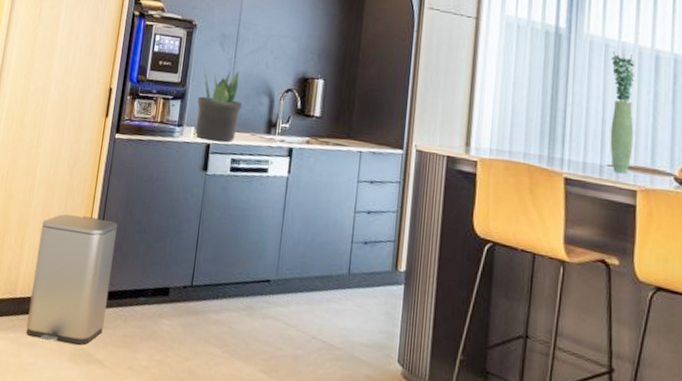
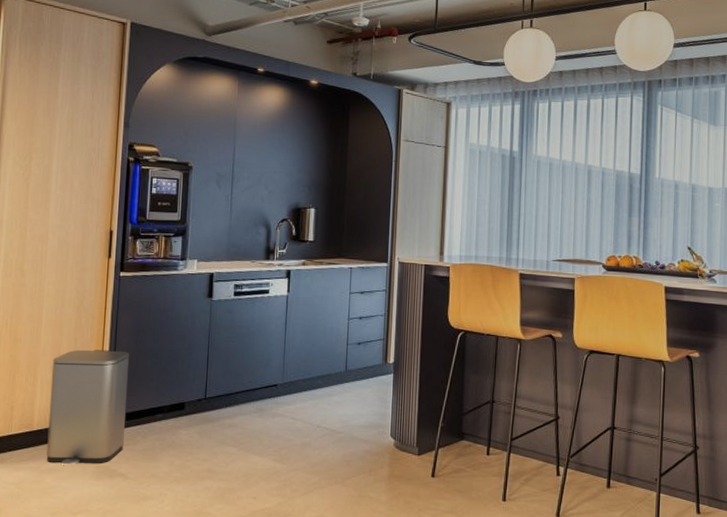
planter: present [195,66,243,143] -> none [198,204,242,271]
vase: present [610,51,635,173] -> none [554,168,573,265]

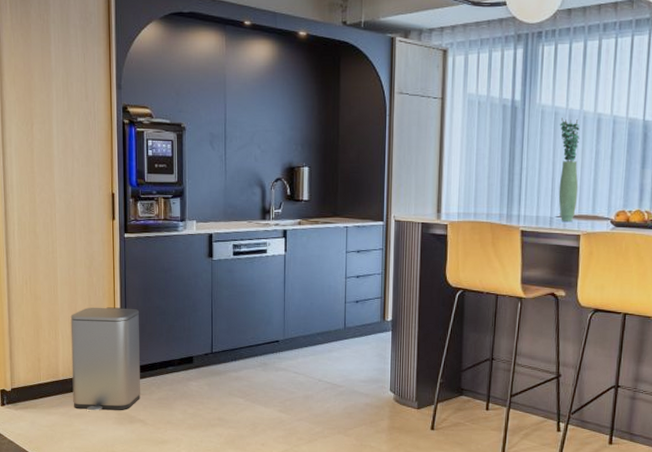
vase: none [554,168,573,265] -> present [558,118,580,221]

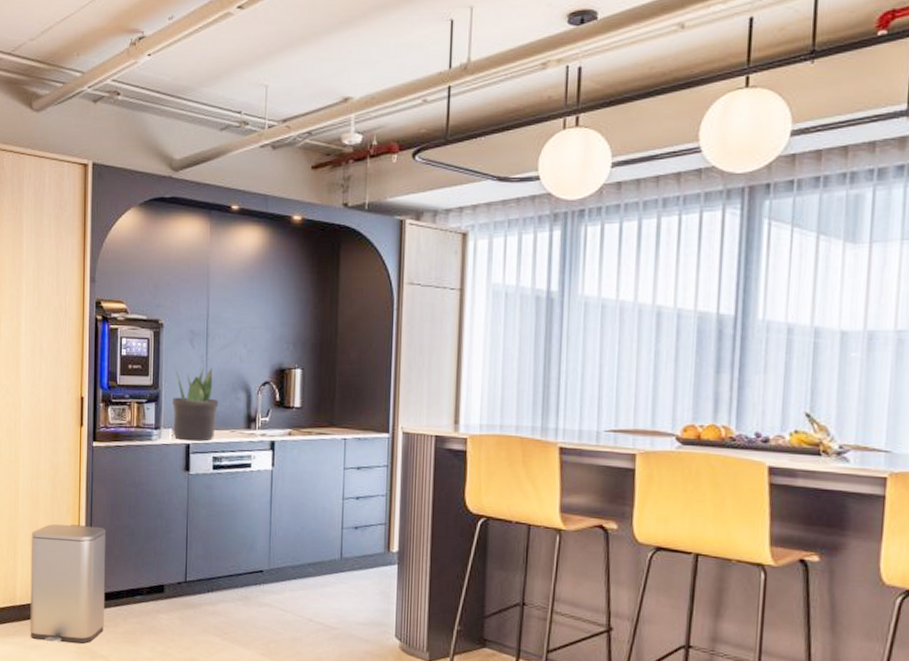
planter: none [196,165,237,231] -> present [172,366,219,442]
vase: present [558,118,580,221] -> none [607,312,635,437]

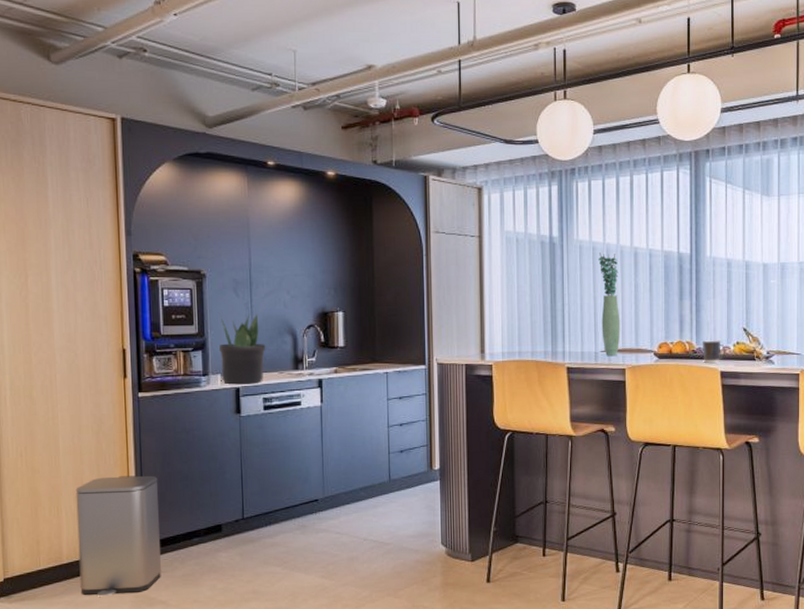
vase: none [607,312,635,437] -> present [598,253,621,356]
mug: none [743,425,778,455] -> present [702,340,726,363]

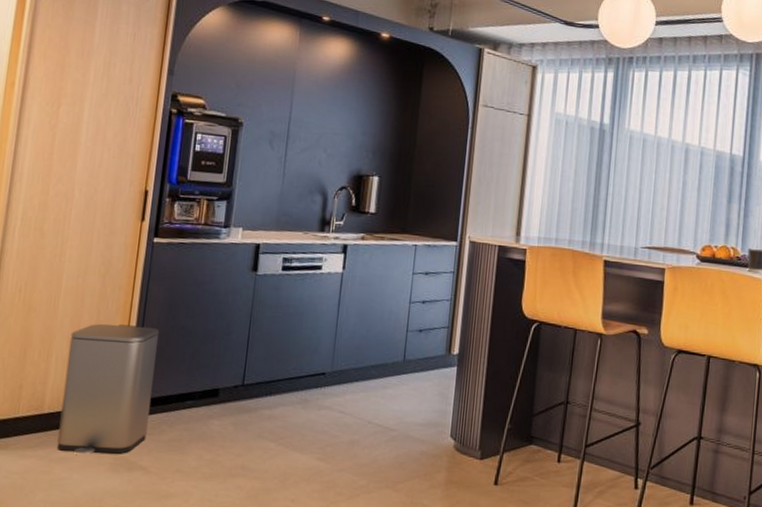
planter: present [219,314,266,385] -> none [243,166,294,242]
vase: present [598,253,621,356] -> none [644,145,668,254]

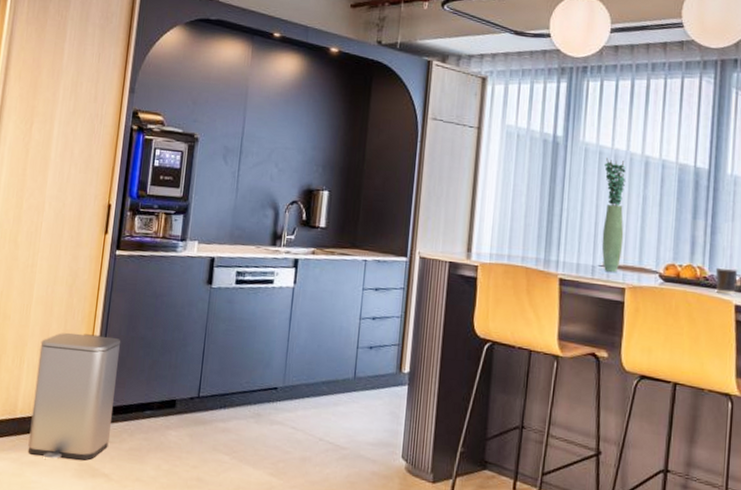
vase: none [644,145,668,254] -> present [601,158,626,272]

